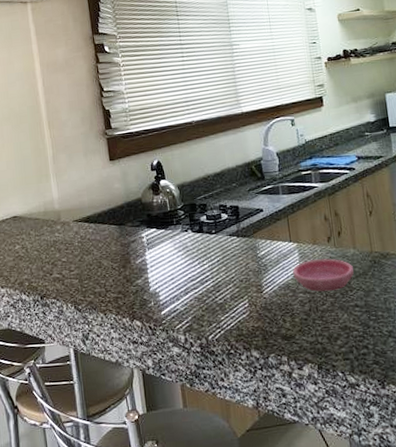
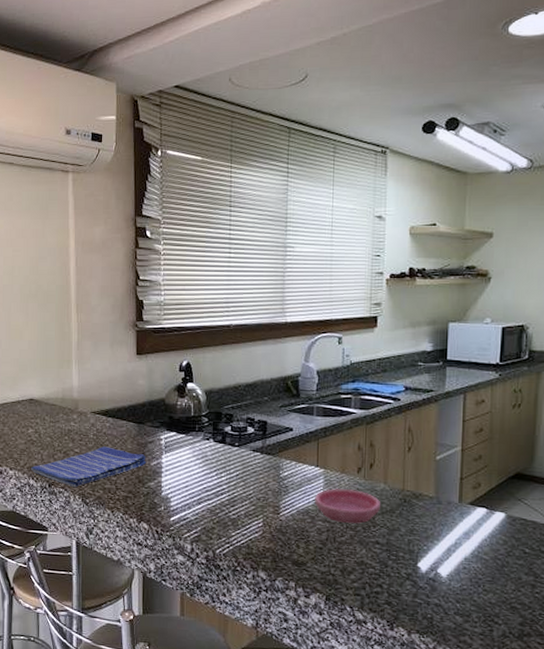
dish towel: none [22,252,132,297] -> present [31,446,147,488]

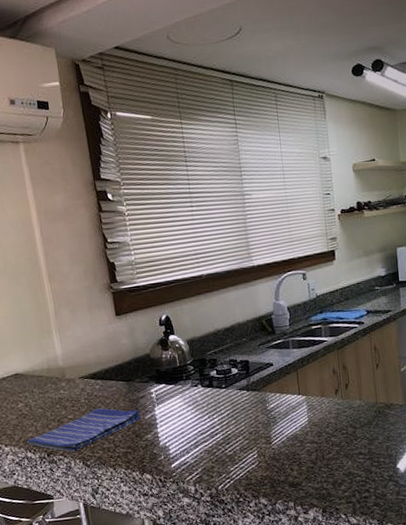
saucer: present [315,488,381,524] -> none [301,410,360,442]

